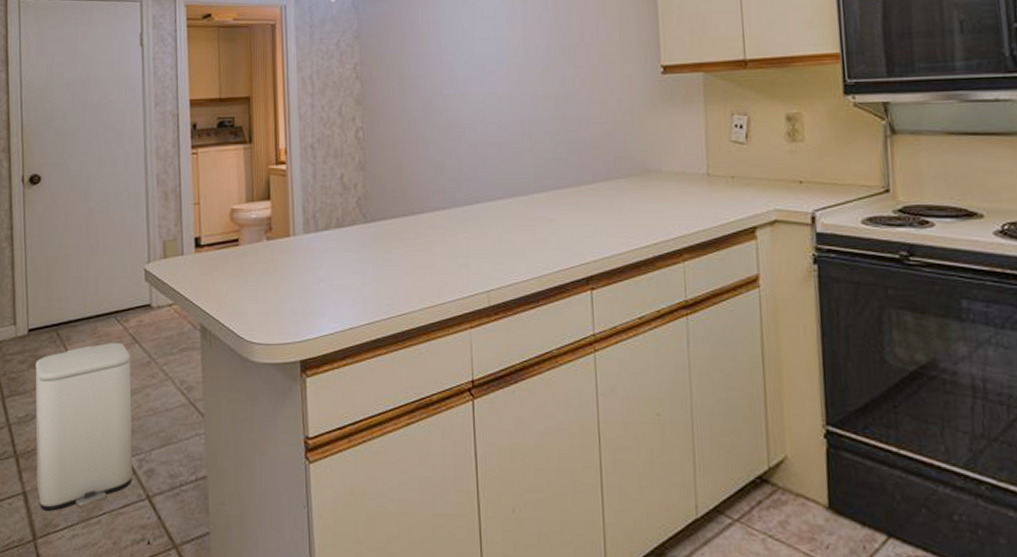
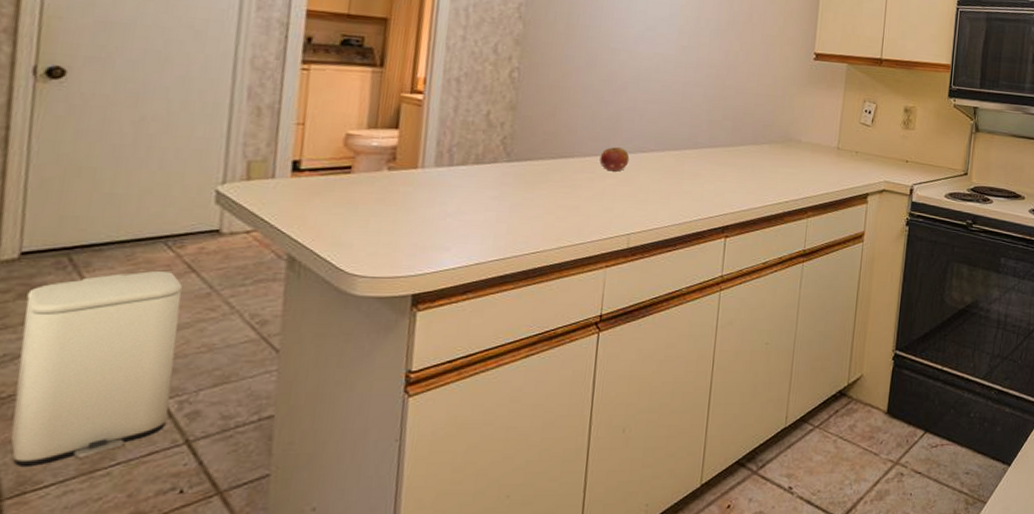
fruit: none [449,198,478,224] -> present [599,147,630,172]

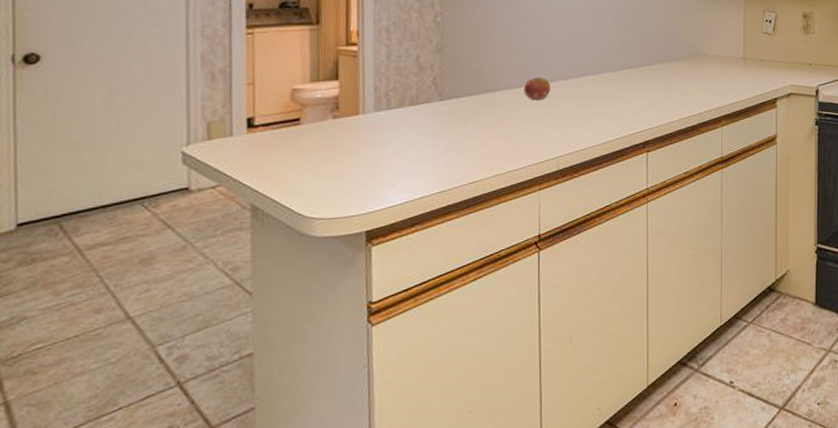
pedal bin: present [10,271,183,466] -> none [24,230,162,418]

